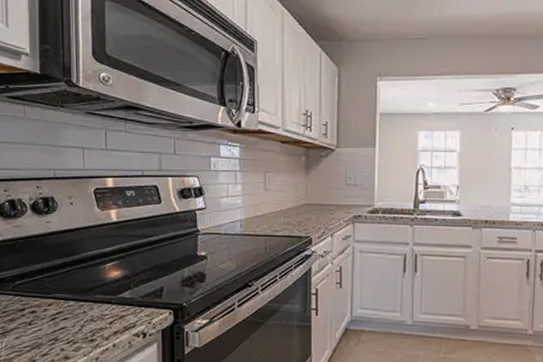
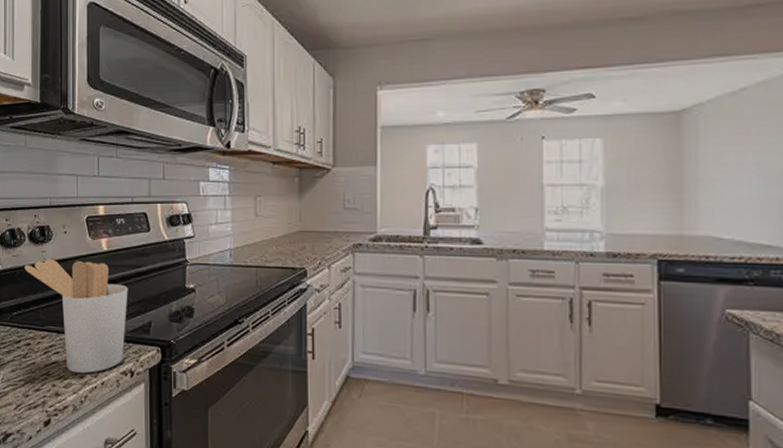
utensil holder: none [27,229,140,337] -> present [24,259,128,374]

